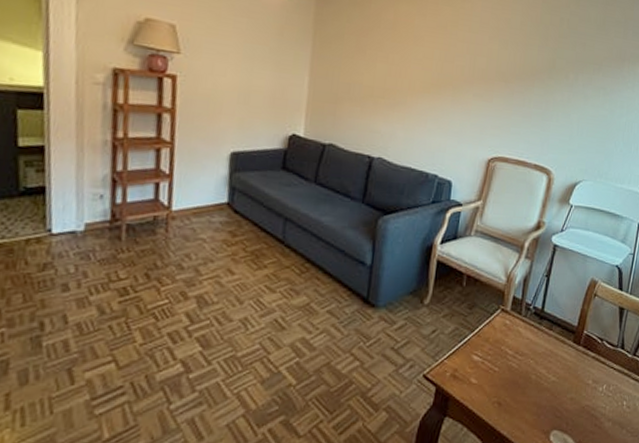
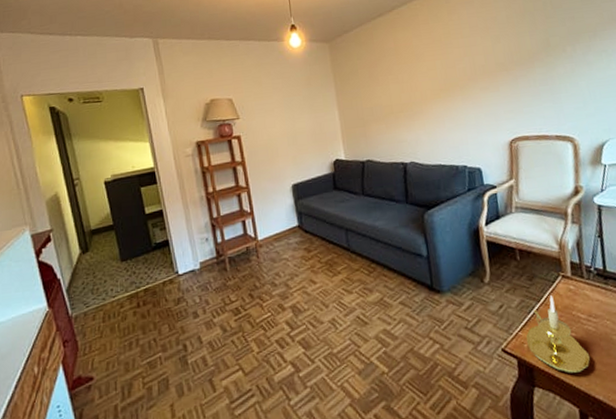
candle holder: none [449,327,506,407] -> present [526,295,590,373]

